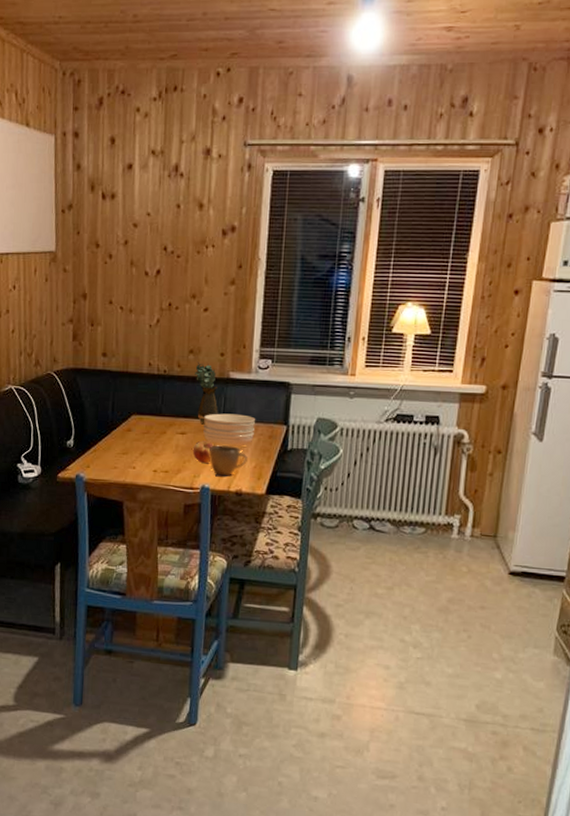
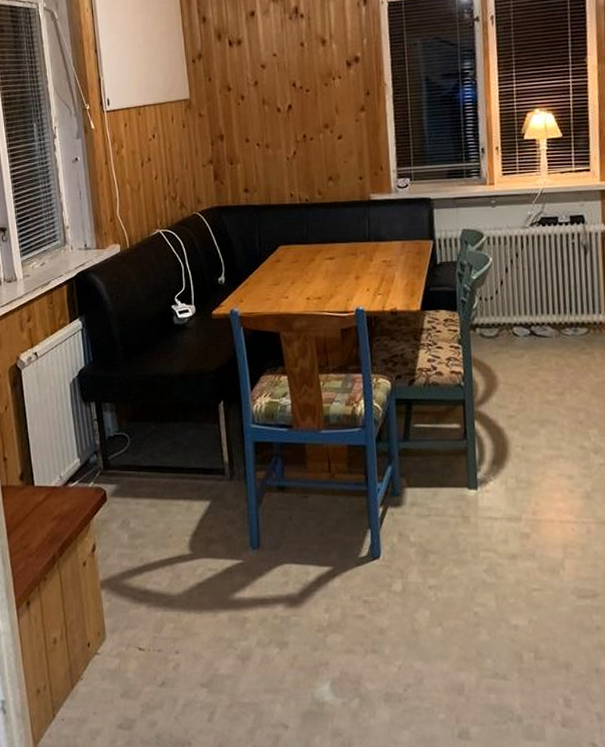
fruit: present [192,440,215,463] -> none [342,263,364,285]
vase: present [195,361,218,425] -> none [336,187,364,248]
bowl: present [203,413,256,449] -> none [349,234,402,268]
cup: present [209,445,247,476] -> none [359,266,398,297]

